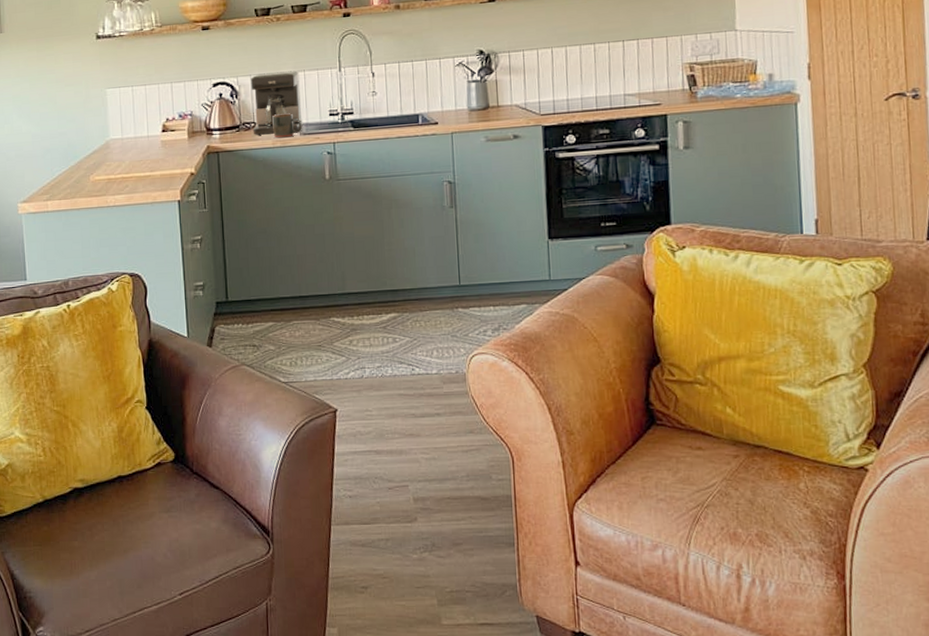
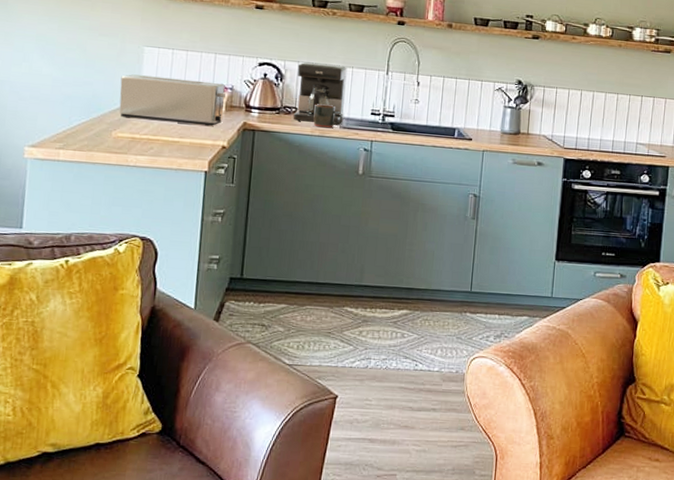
toaster: none [90,110,188,161] -> present [119,74,226,127]

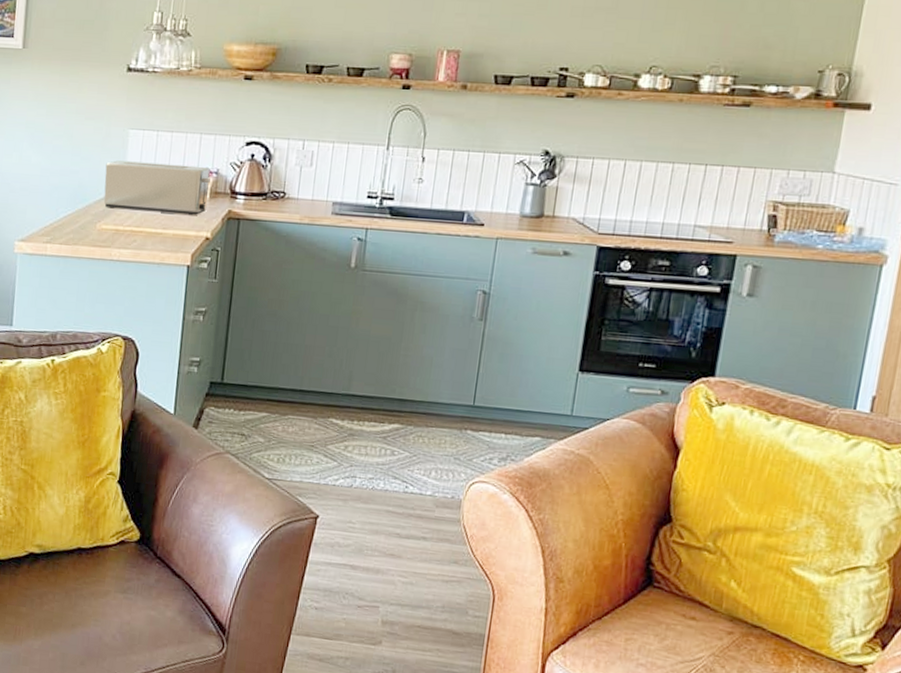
coffee maker: present [293,62,347,123] -> none [280,138,342,209]
mug: present [313,104,343,128] -> none [302,187,336,215]

